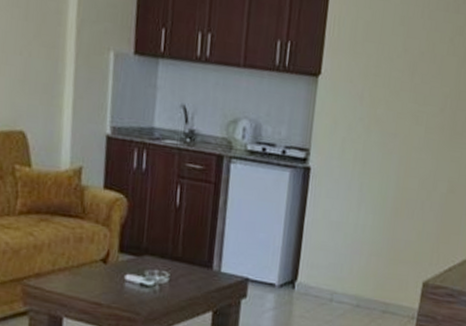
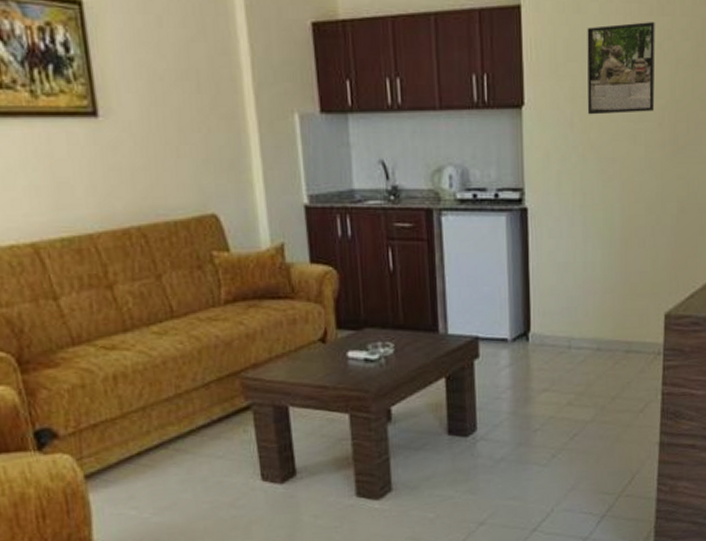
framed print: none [377,13,450,97] -> present [587,22,656,115]

